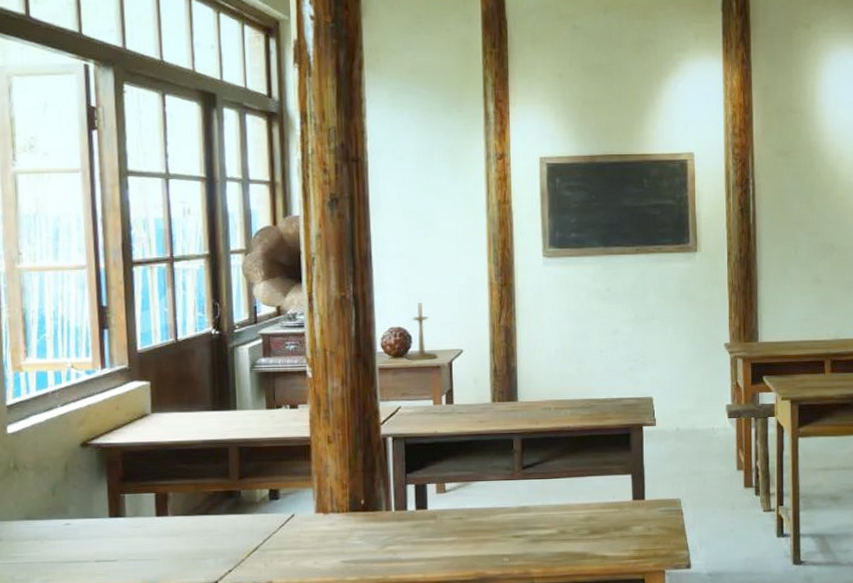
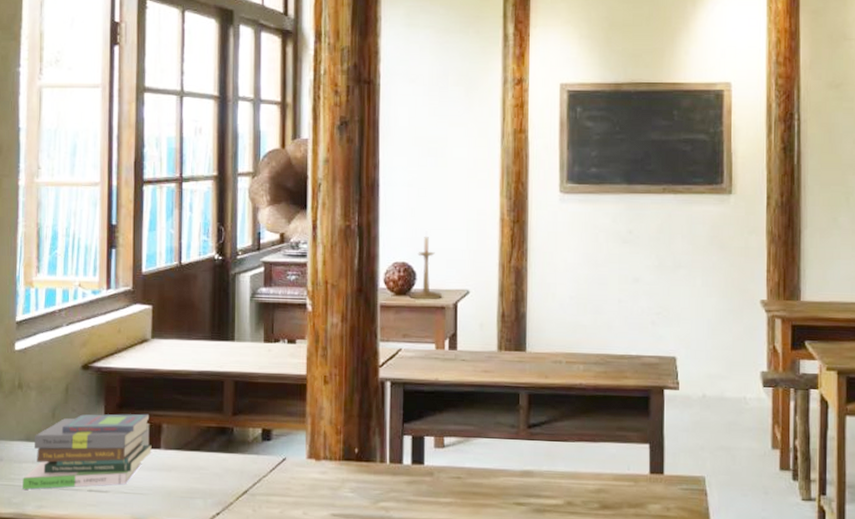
books: none [25,484,159,566] -> present [23,413,152,490]

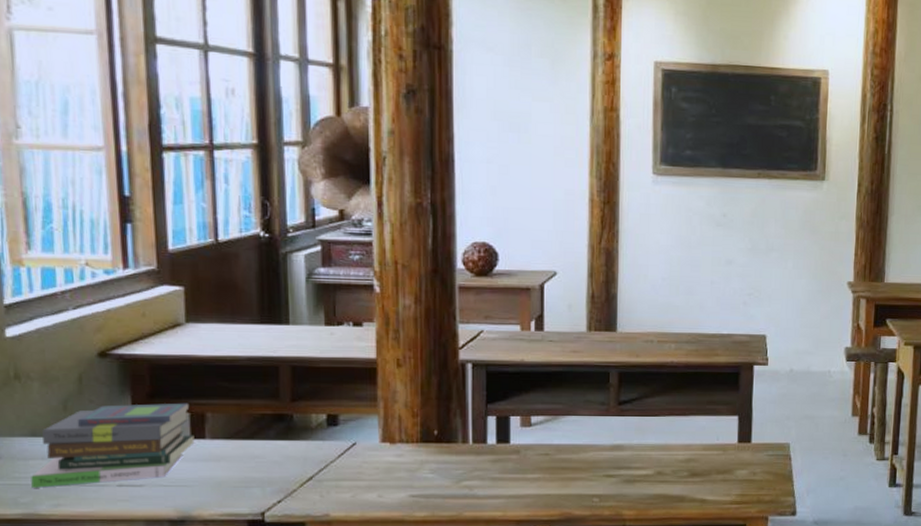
candlestick: present [409,229,442,300] -> none [491,208,527,281]

